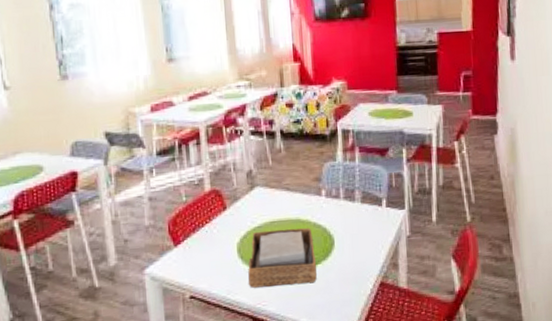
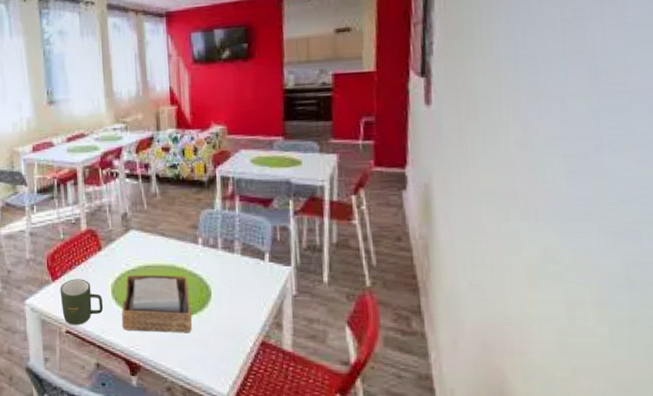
mug: none [183,241,230,290] -> present [60,279,104,325]

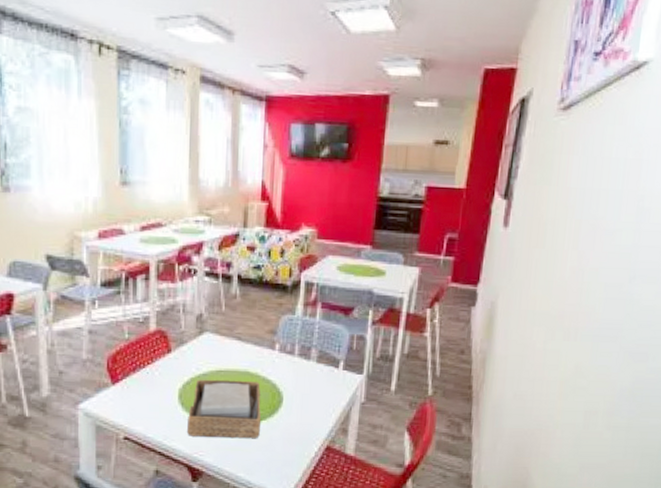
mug: present [60,279,104,325] -> none [120,382,168,431]

